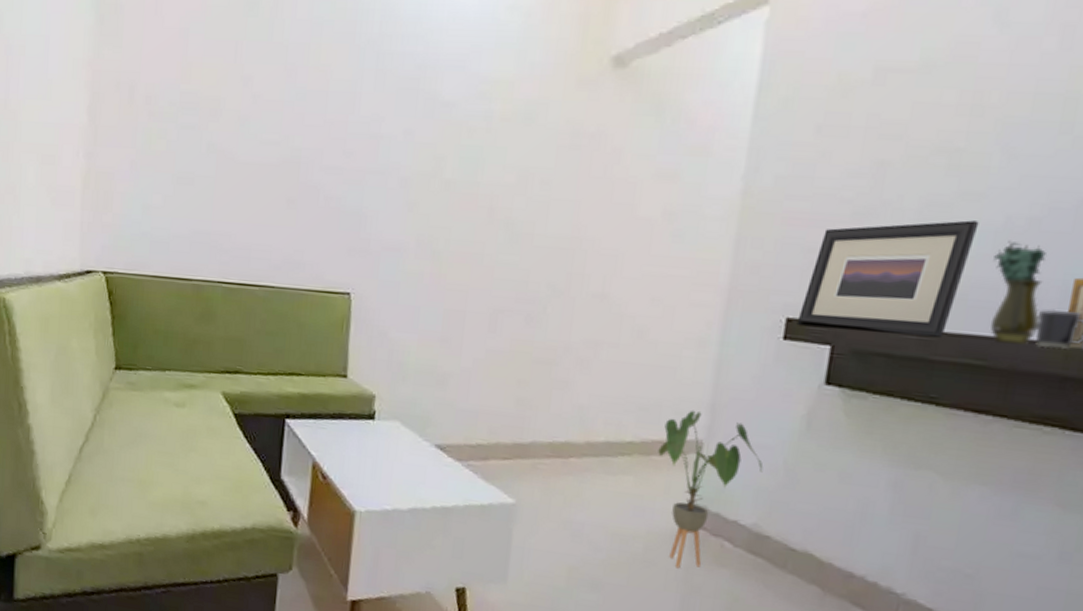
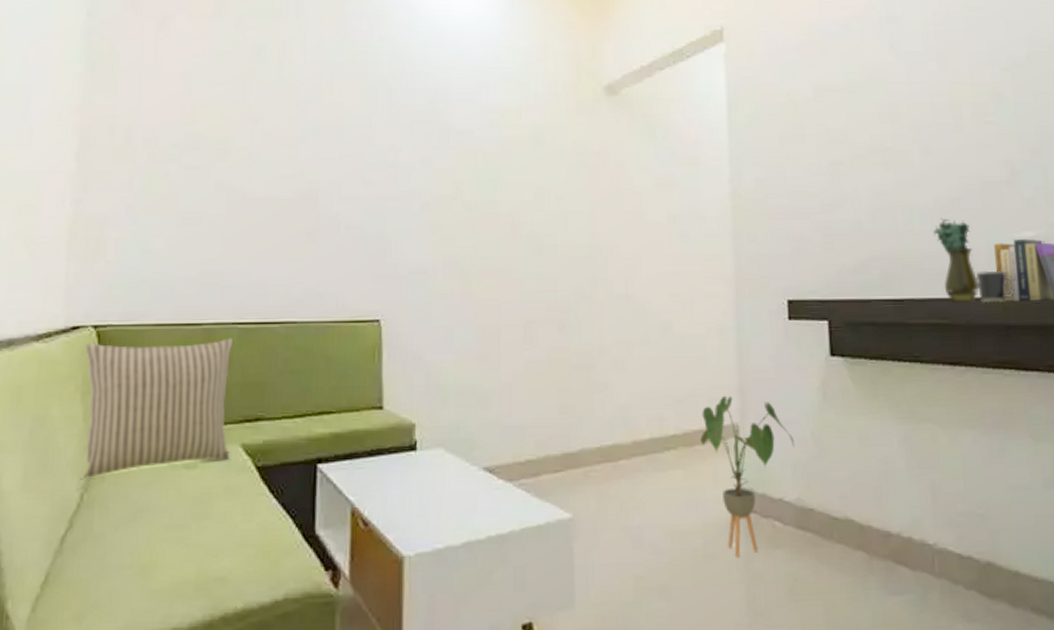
pillow: none [94,286,219,404] -> present [80,338,234,480]
picture frame: present [796,220,980,338] -> none [796,204,917,306]

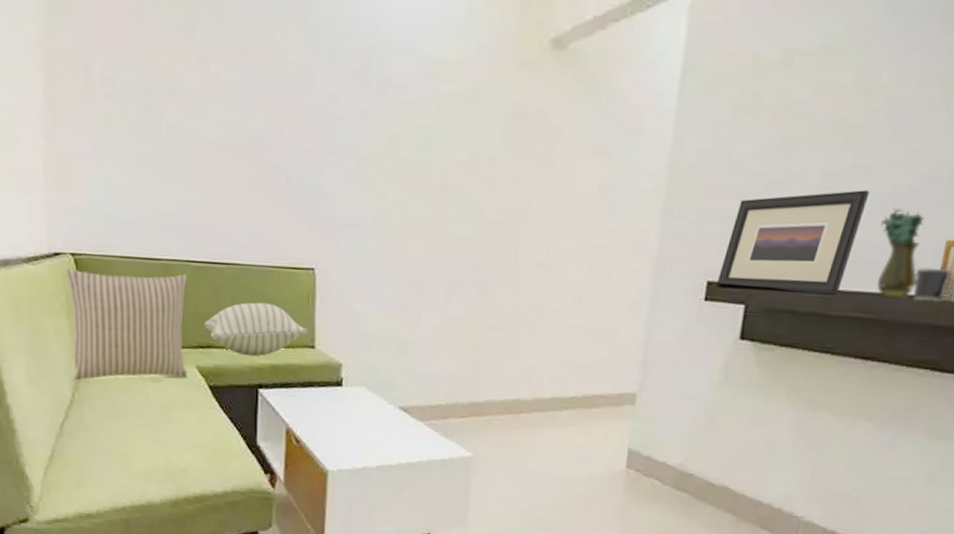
pillow: none [251,362,375,426] -> present [203,302,308,356]
house plant: present [700,395,795,558] -> none [597,366,688,506]
picture frame: none [796,204,917,306] -> present [716,190,870,295]

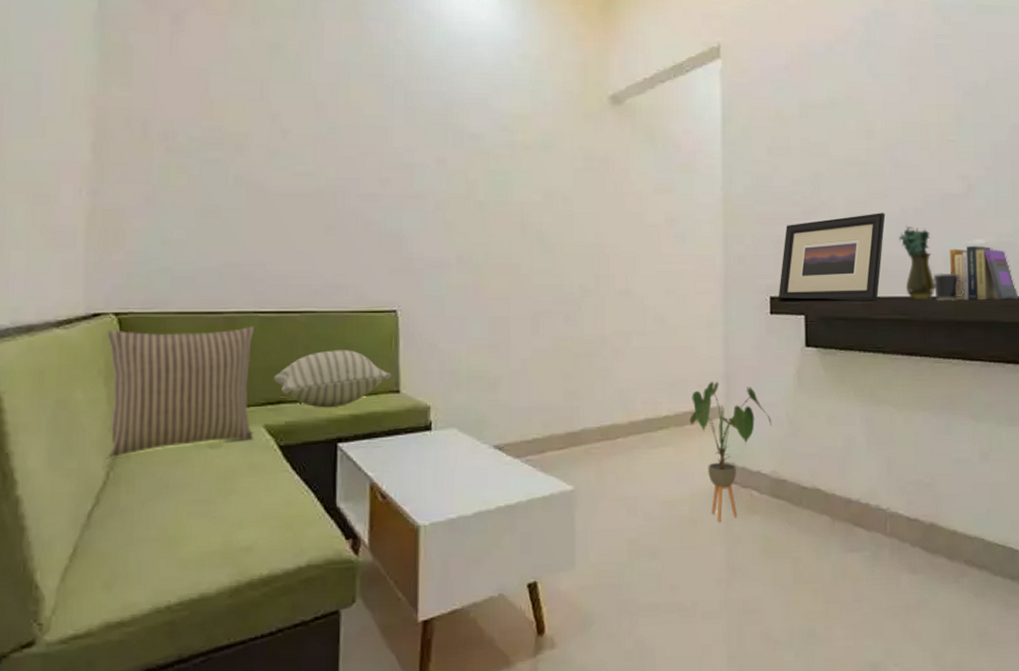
house plant: none [597,366,688,506] -> present [689,381,772,523]

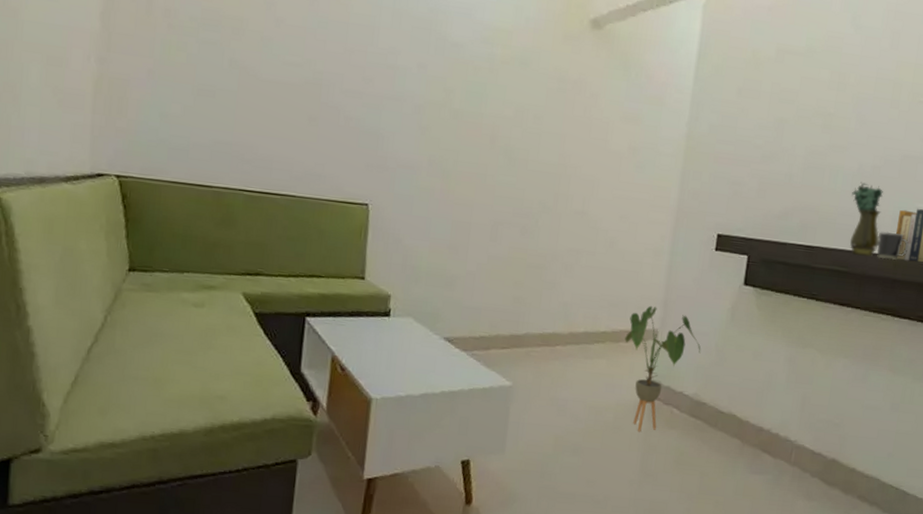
pillow: present [106,326,256,459] -> none [104,190,240,305]
pillow: present [273,350,392,408] -> none [253,233,359,285]
picture frame: present [778,213,886,302] -> none [724,165,843,251]

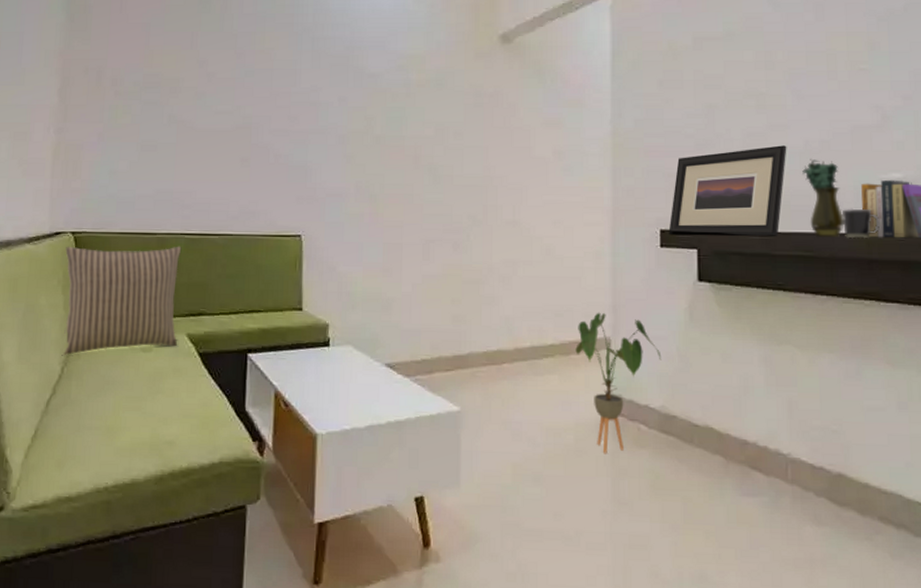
pillow: none [104,190,240,305] -> present [61,246,182,356]
picture frame: none [724,165,843,251] -> present [668,145,787,237]

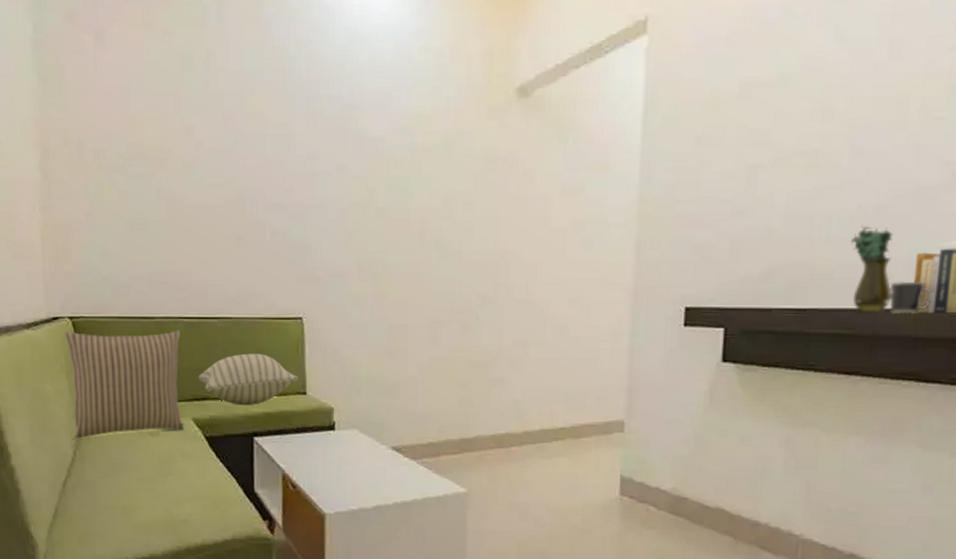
pillow: none [195,269,296,321] -> present [198,353,299,406]
house plant: present [575,312,662,454] -> none [586,394,677,534]
picture frame: present [668,145,787,237] -> none [694,211,837,314]

